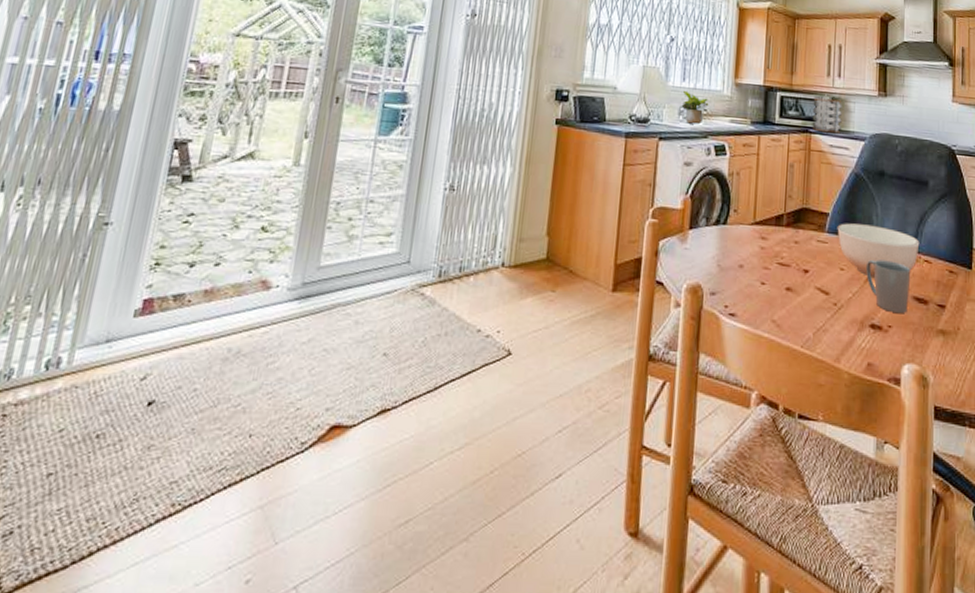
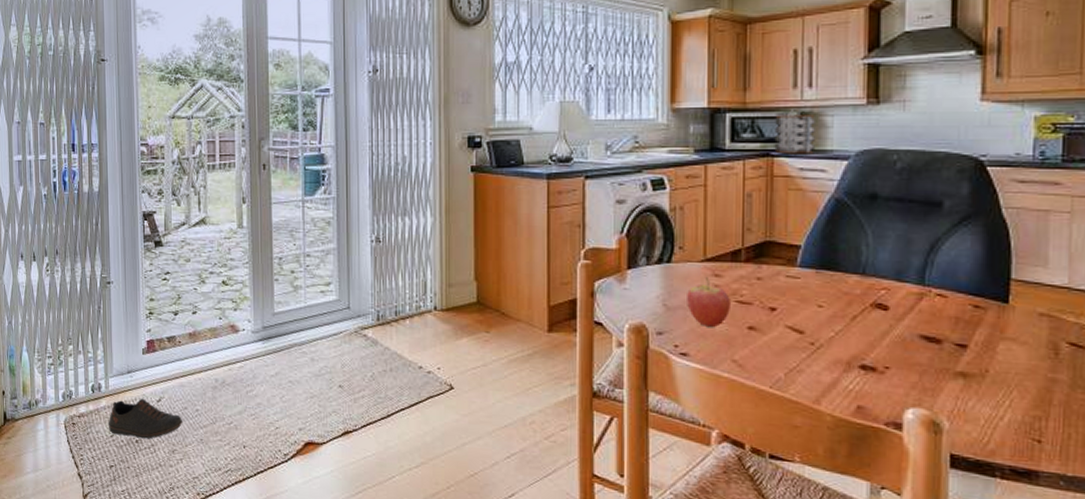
shoe: none [58,376,173,432] -> present [108,398,183,439]
potted plant: present [679,91,709,125] -> none [606,124,641,159]
fruit: none [737,239,773,288] -> present [687,277,730,327]
bowl: present [837,223,920,277] -> none [812,255,930,314]
mug: present [866,259,911,313] -> none [854,294,917,353]

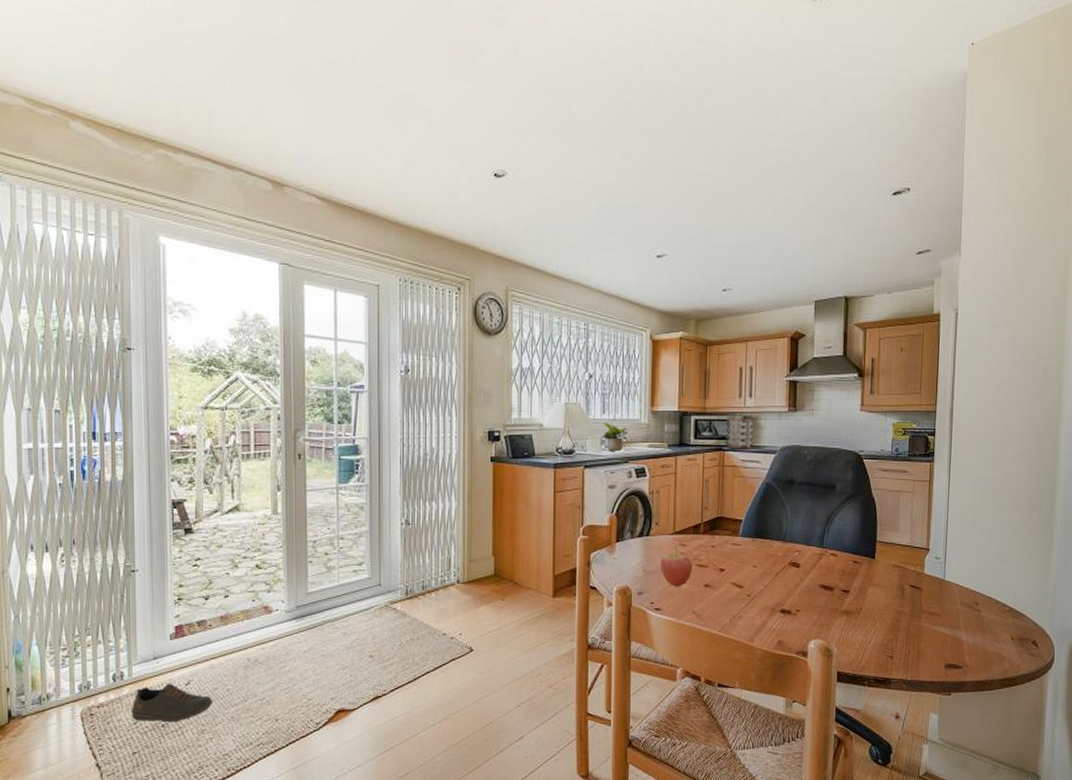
potted plant: none [606,124,641,159] -> present [601,423,628,452]

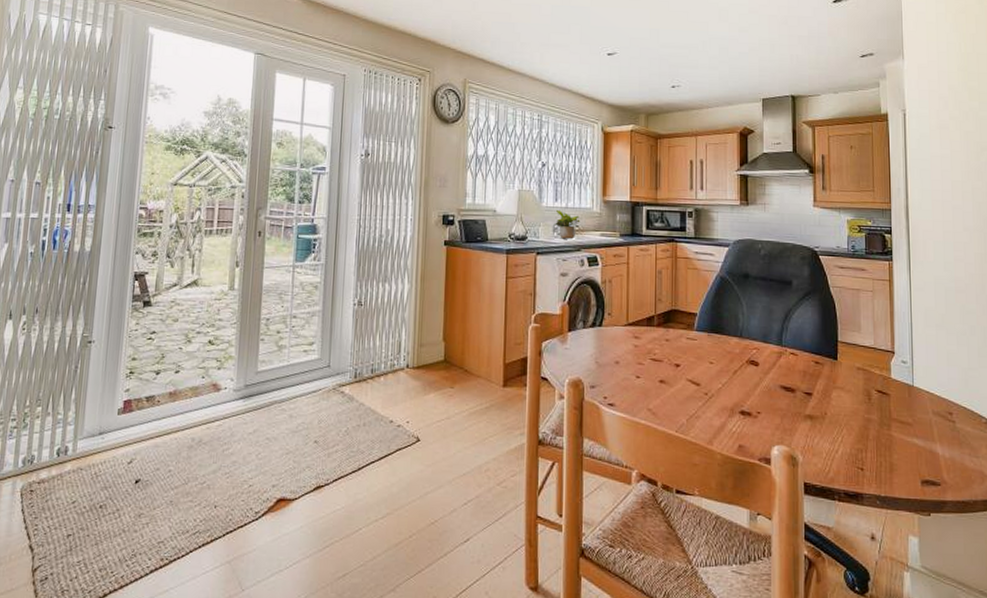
shoe: present [131,683,213,722] -> none [70,460,154,504]
fruit: present [660,547,692,586] -> none [614,339,646,381]
spice rack: present [725,413,754,449] -> none [677,205,706,242]

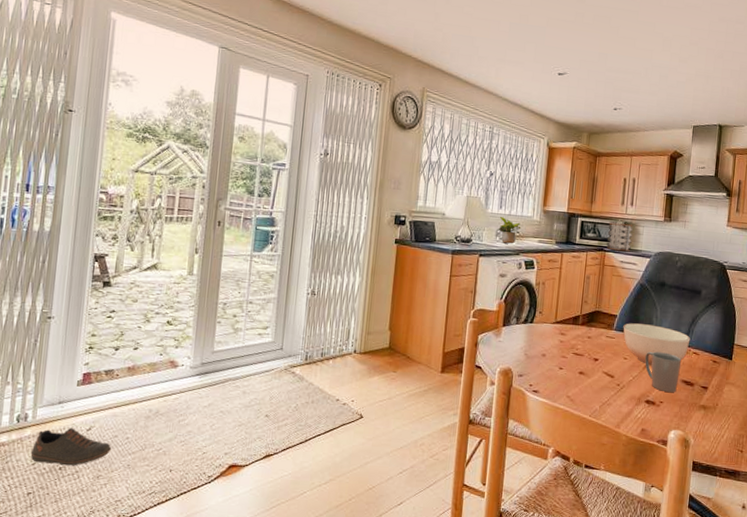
shoe: none [70,460,154,504] -> present [30,427,112,466]
spice rack: none [677,205,706,242] -> present [606,219,633,252]
bowl: none [705,321,785,369] -> present [623,323,691,365]
mug: none [735,353,778,400] -> present [645,351,682,392]

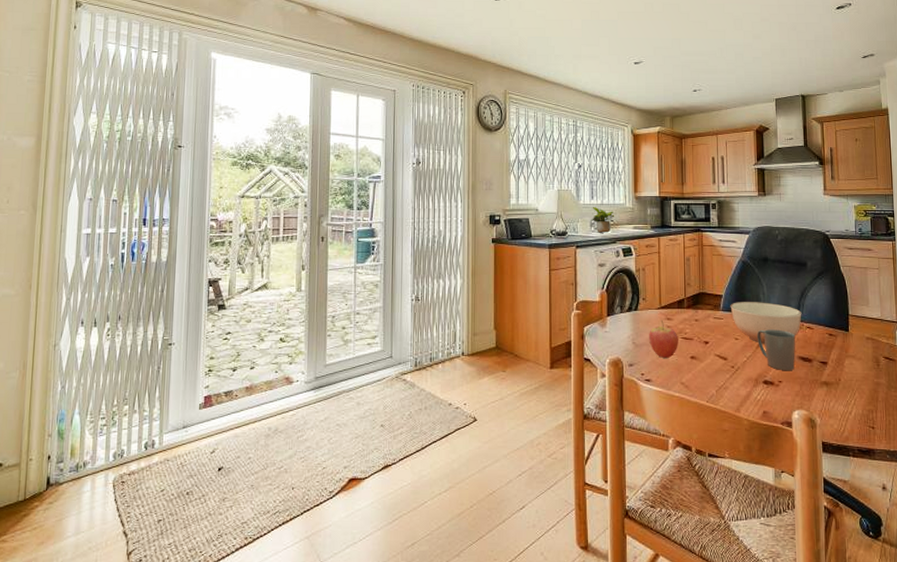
shoe: present [30,427,112,466] -> none [159,451,235,490]
fruit: none [541,335,570,372] -> present [649,321,678,358]
spice rack: present [606,219,633,252] -> none [702,198,728,230]

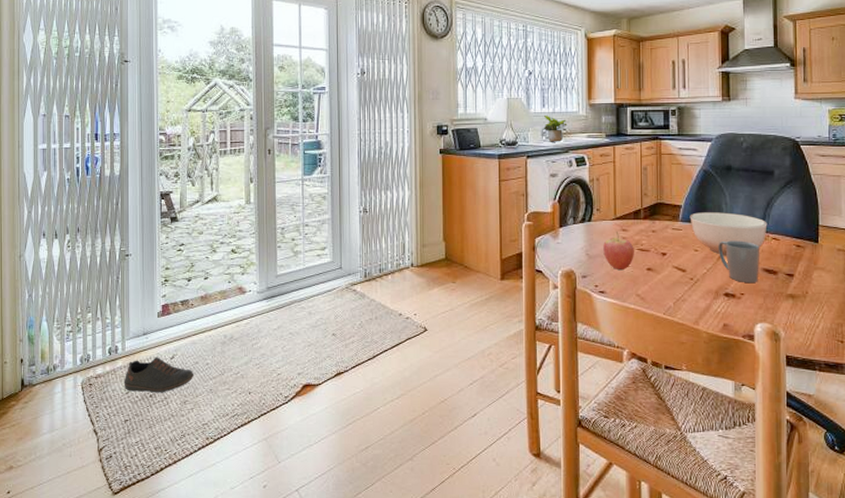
shoe: none [159,451,235,490] -> present [124,357,195,393]

